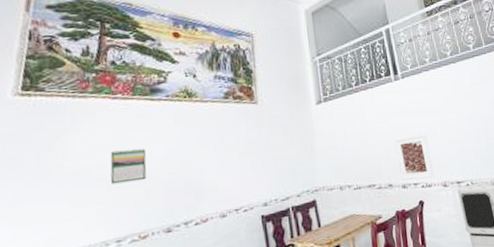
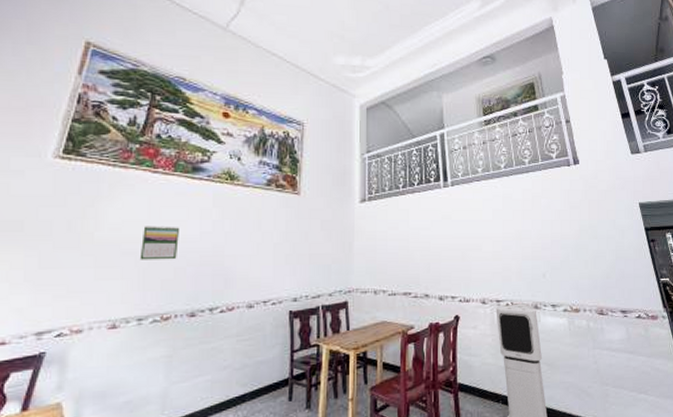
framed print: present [395,134,435,180] -> none [437,246,474,293]

